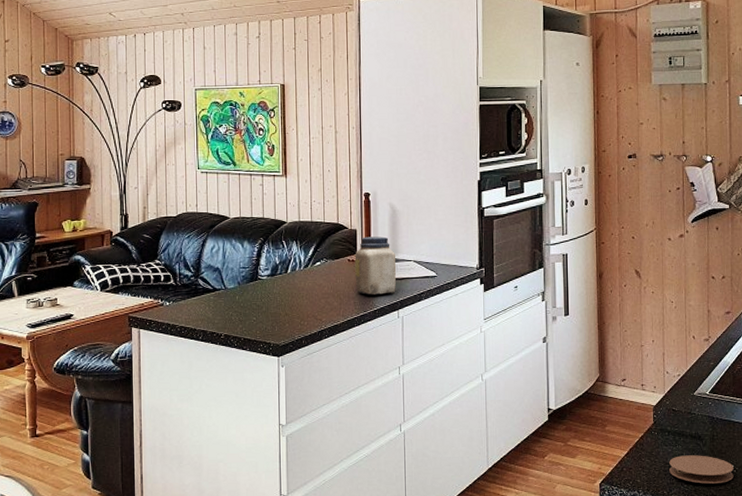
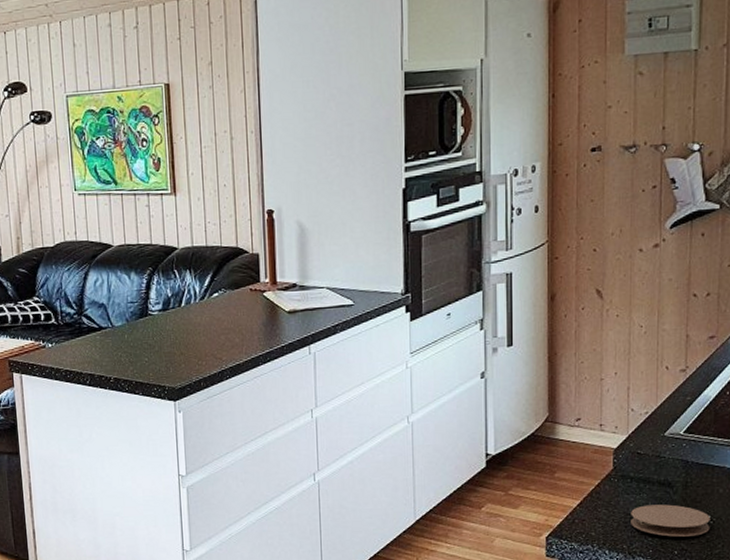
jar: present [355,236,397,295] -> none [257,260,307,329]

